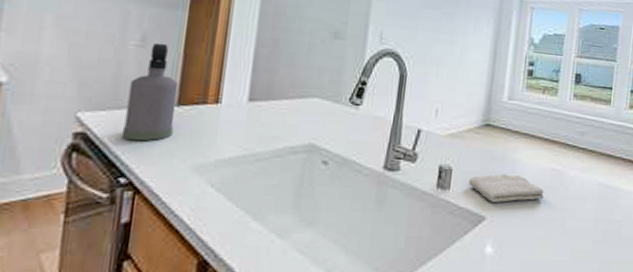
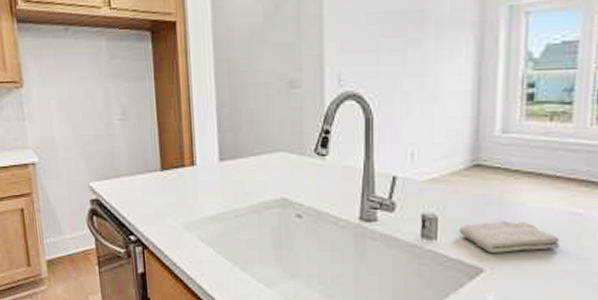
spray bottle: present [121,42,179,142] -> none [121,115,162,204]

